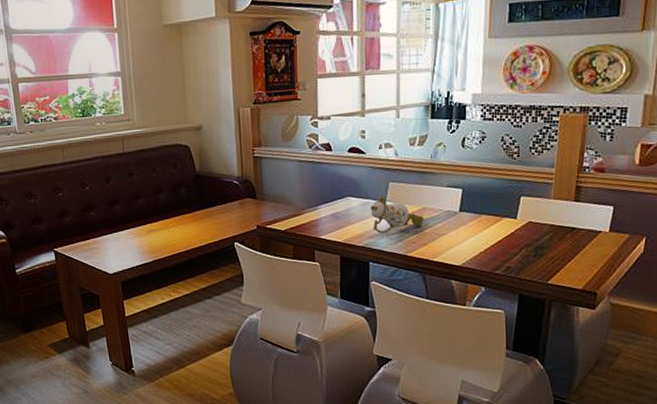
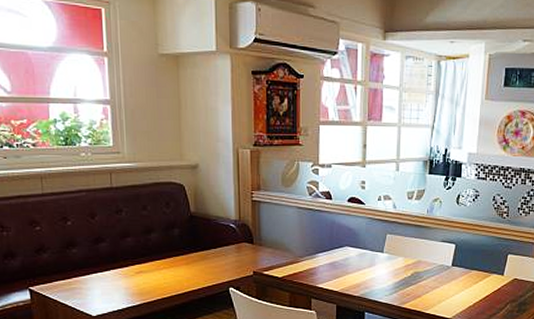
teapot: present [371,196,423,234] -> none [368,247,418,284]

